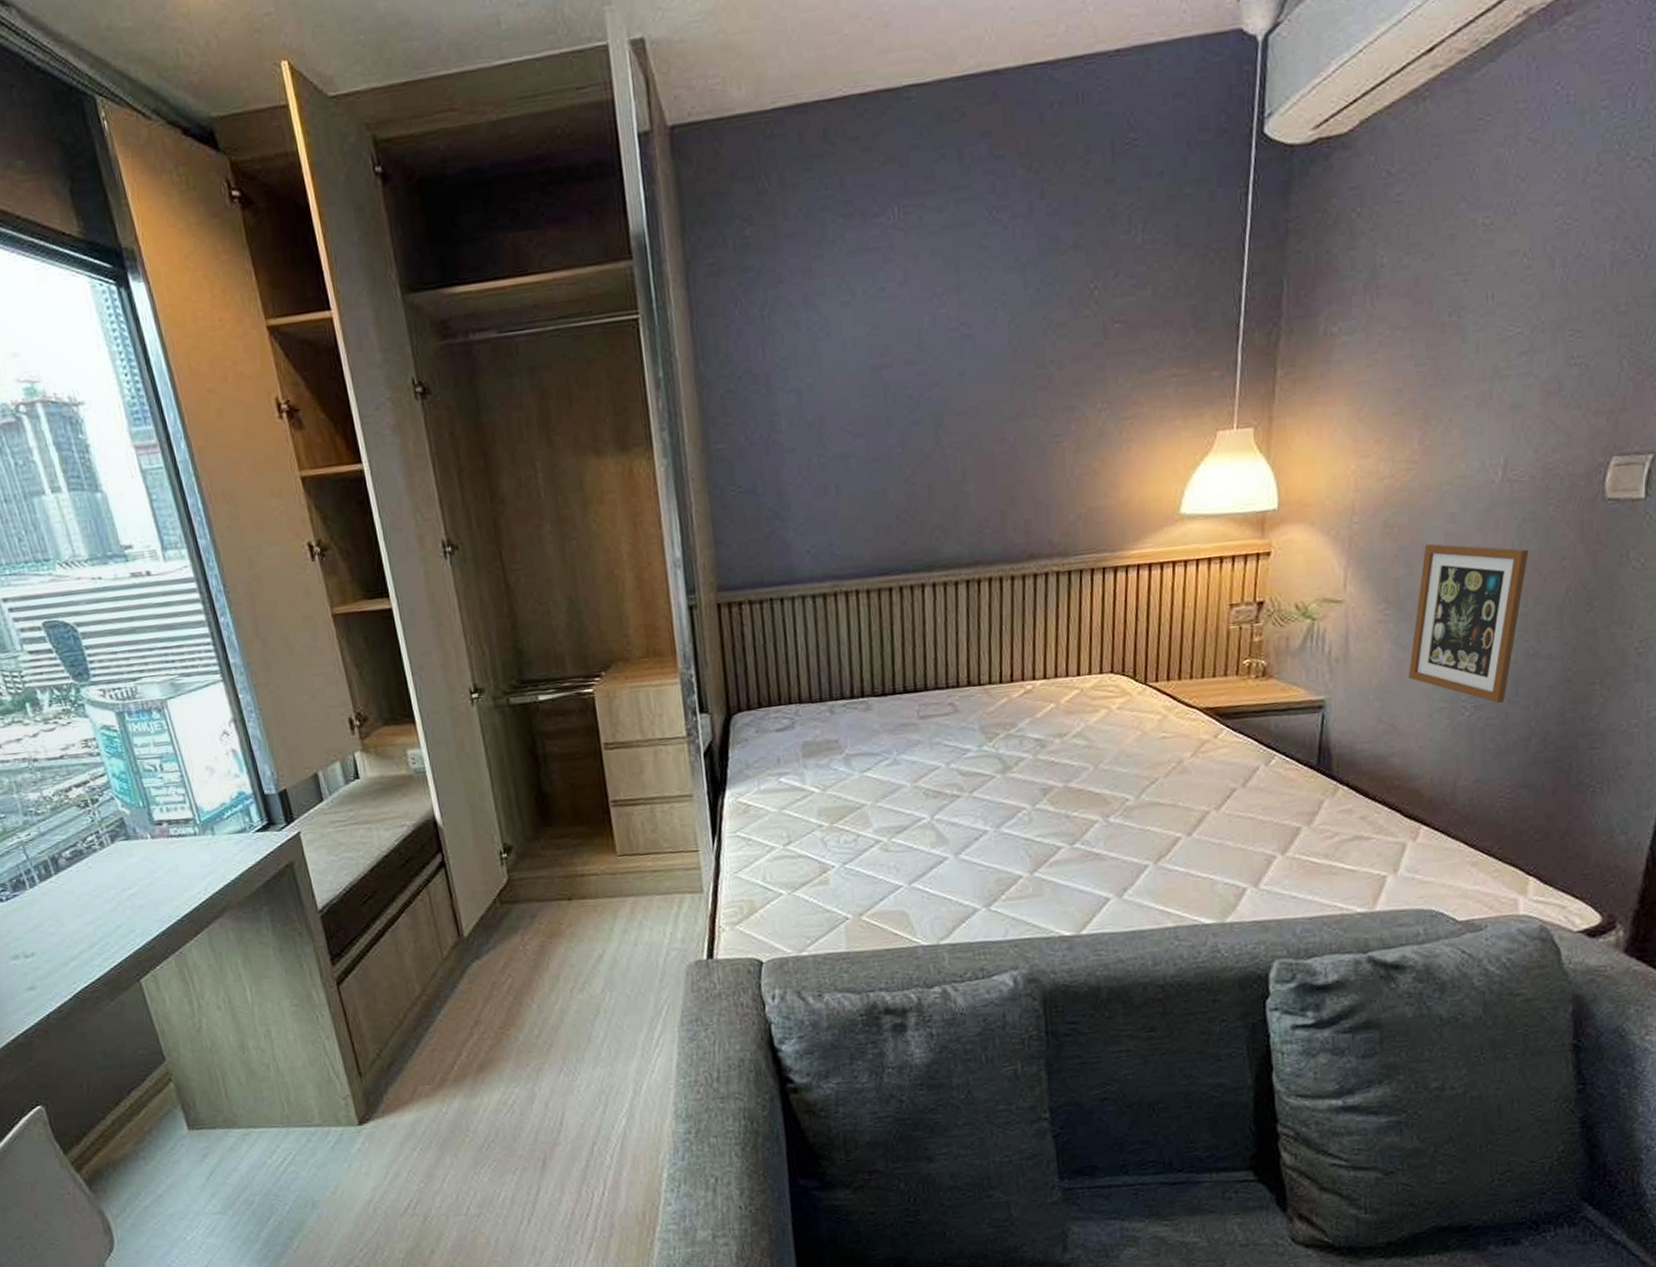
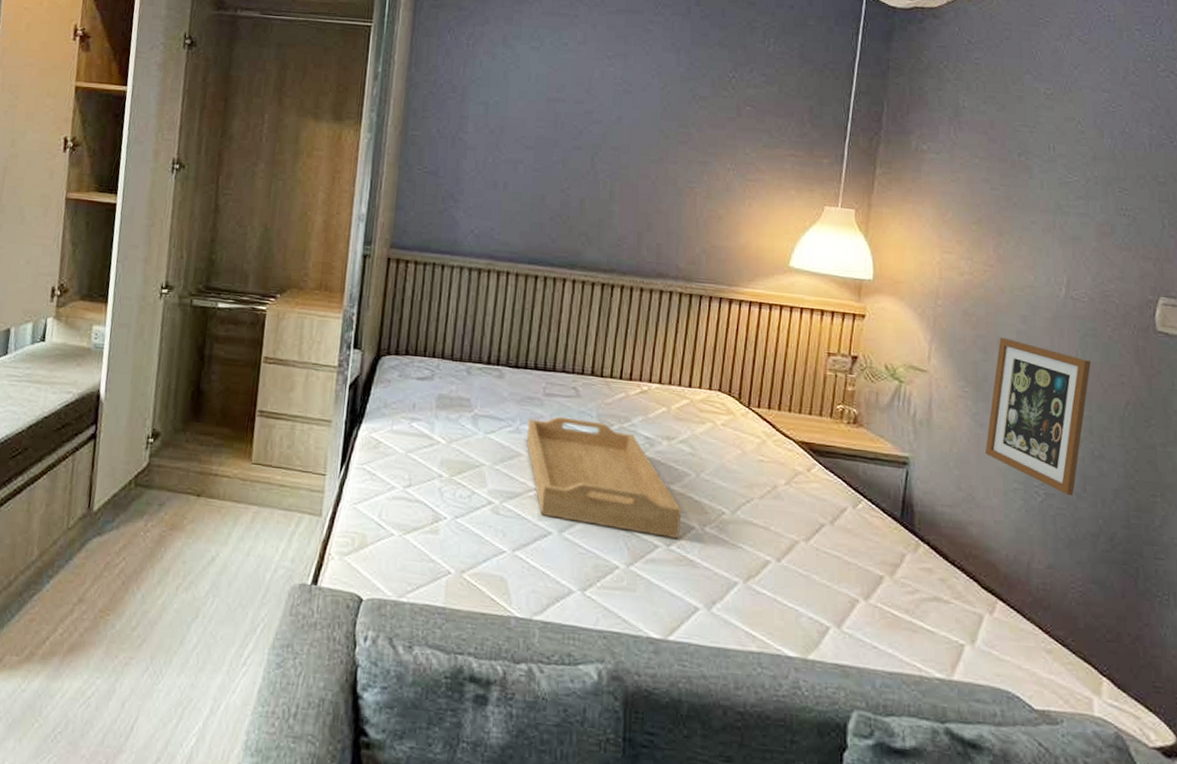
serving tray: none [904,734,1083,843] -> present [526,416,682,538]

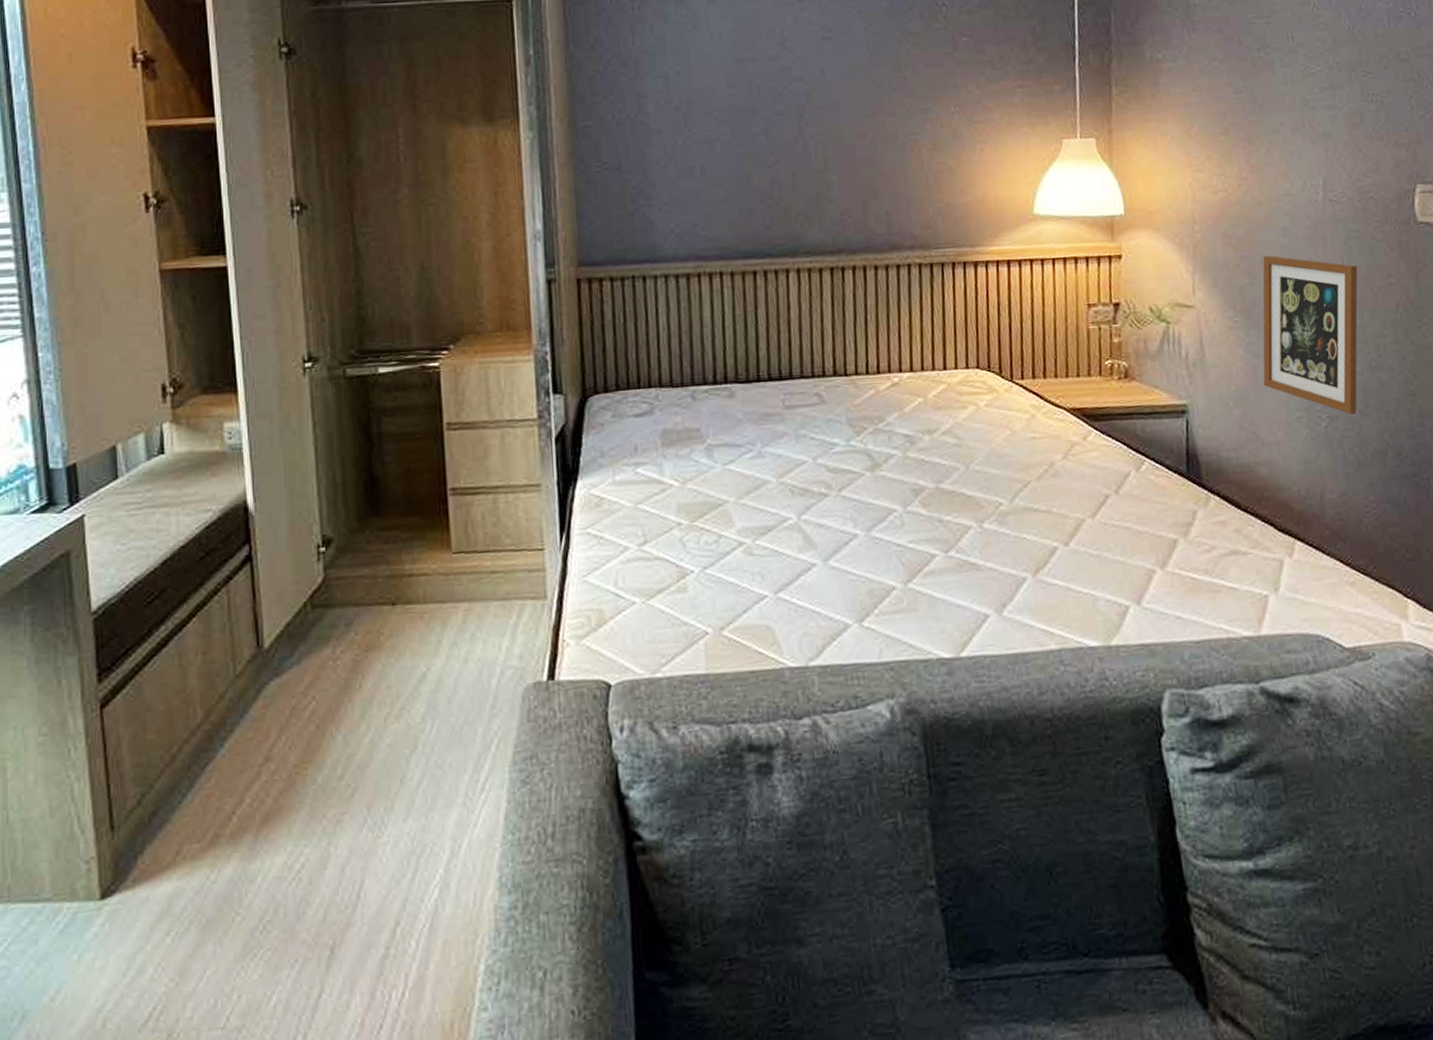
serving tray: present [526,416,682,538] -> none [769,428,957,547]

